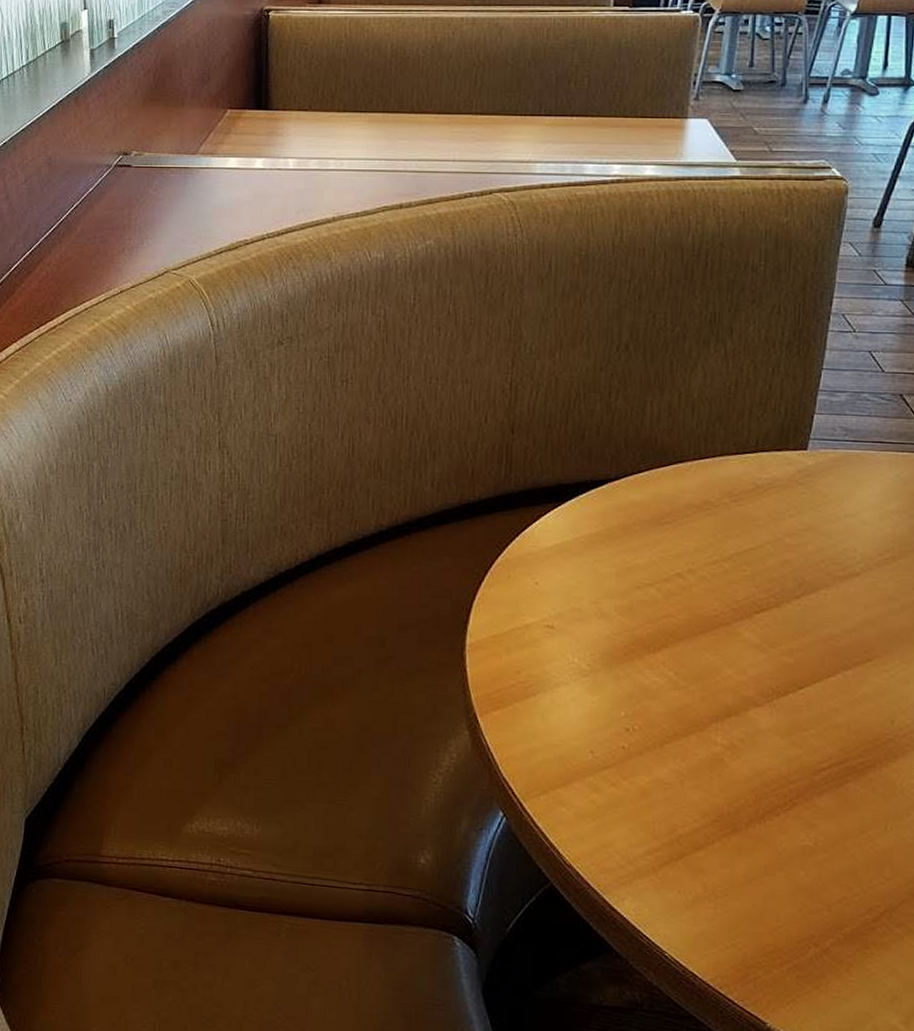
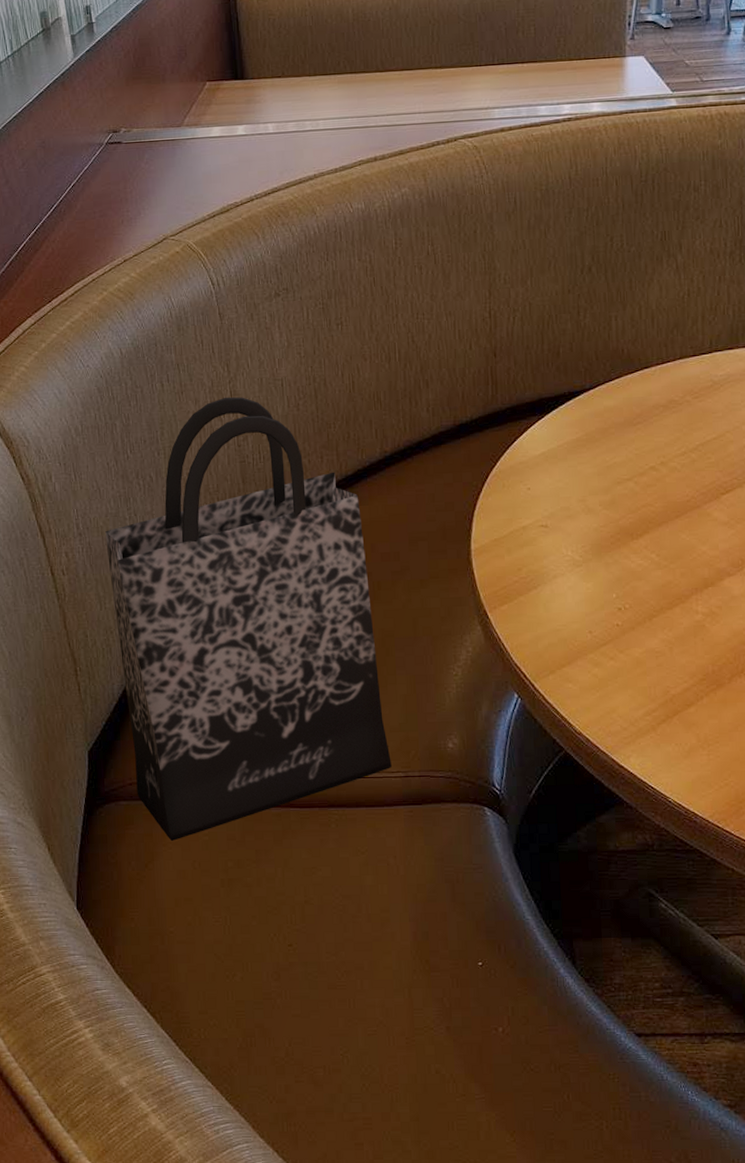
shopping bag: none [69,448,355,930] -> present [105,397,392,841]

